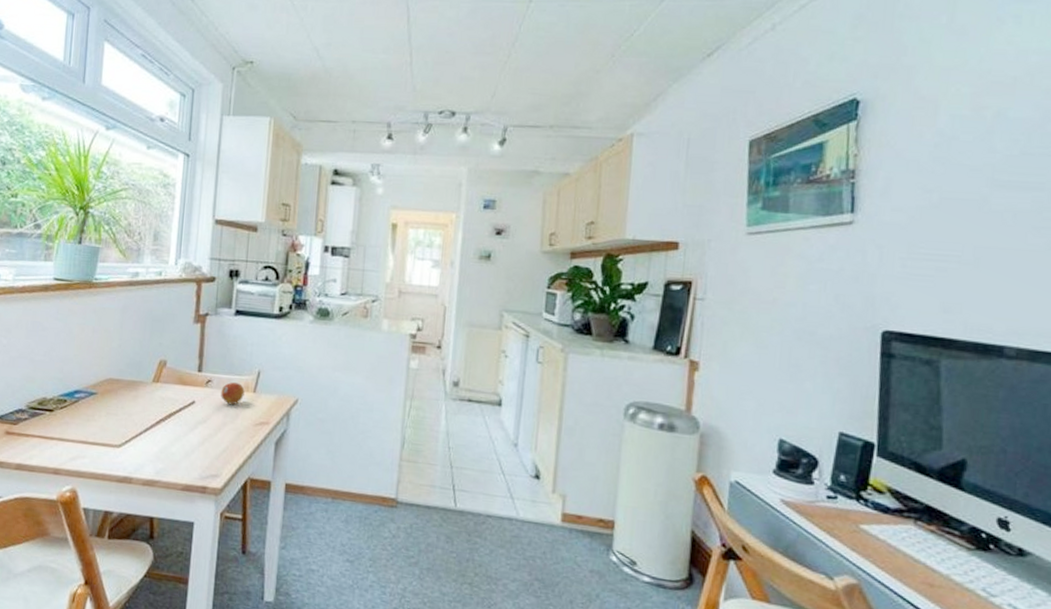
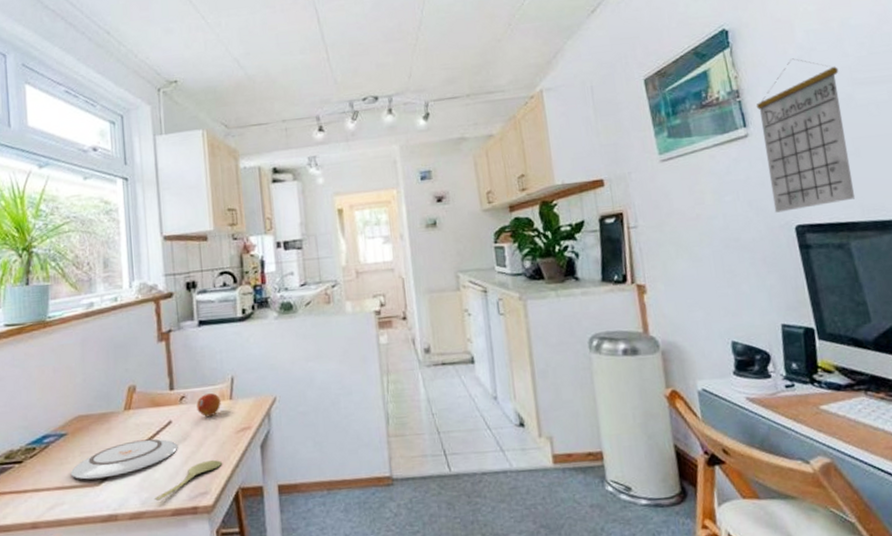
plate: none [95,412,198,442] -> present [70,439,178,480]
spoon: none [167,446,237,474] -> present [154,460,223,501]
calendar: none [862,144,980,315] -> present [756,58,855,213]

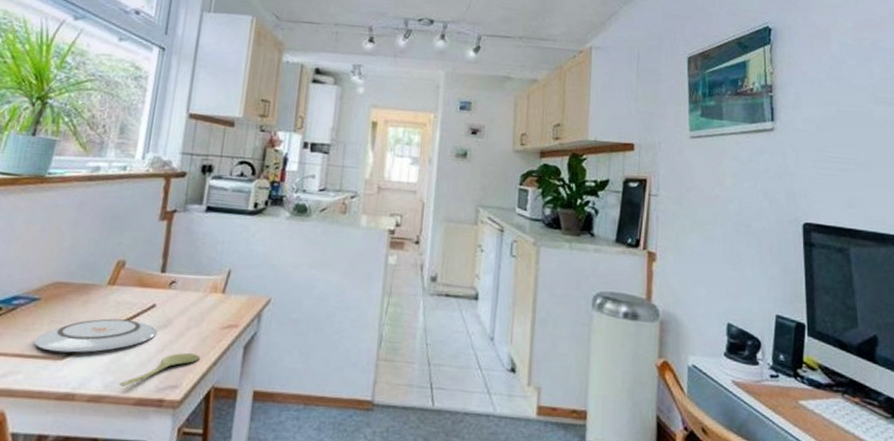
fruit: present [197,393,221,417] -> none [185,283,213,307]
calendar: present [756,58,855,213] -> none [785,66,864,209]

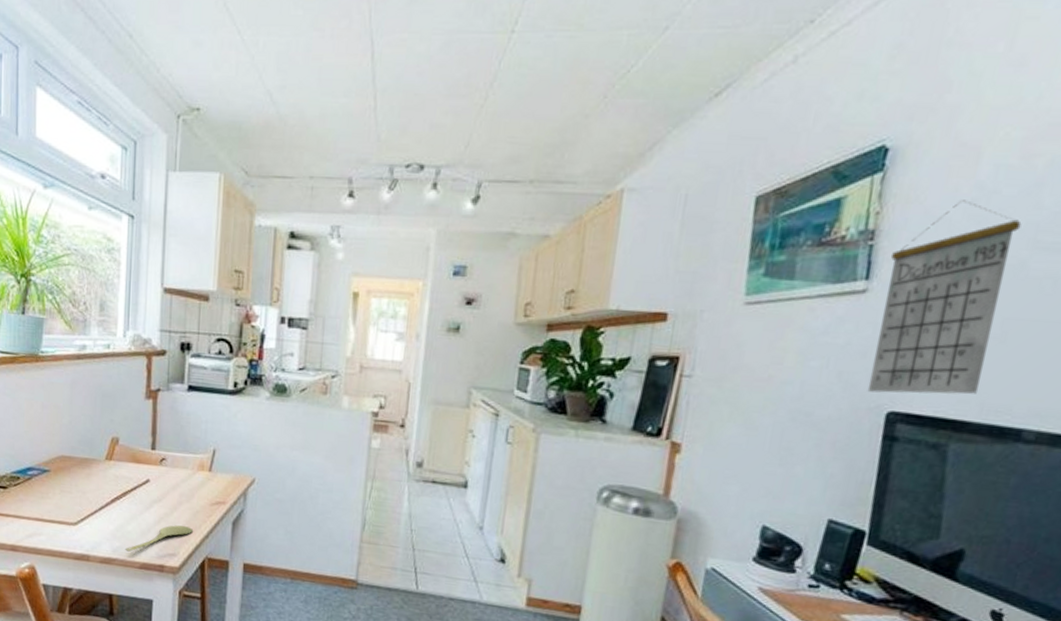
plate: present [33,318,157,353] -> none [50,491,153,520]
calendar: none [785,66,864,209] -> present [867,200,1022,394]

